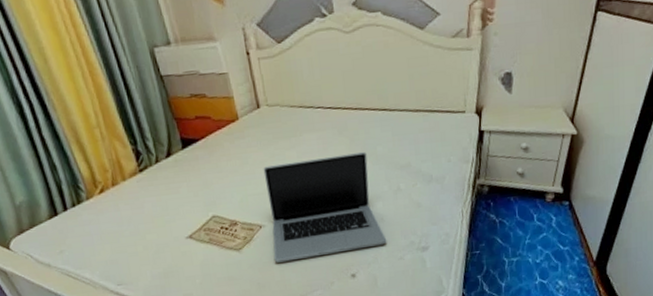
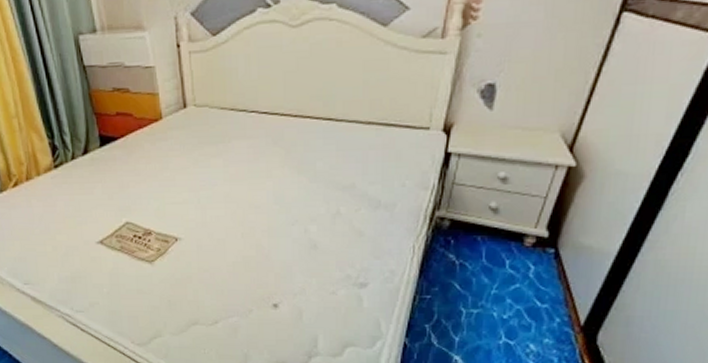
laptop: present [263,152,387,263] -> none [184,167,319,281]

